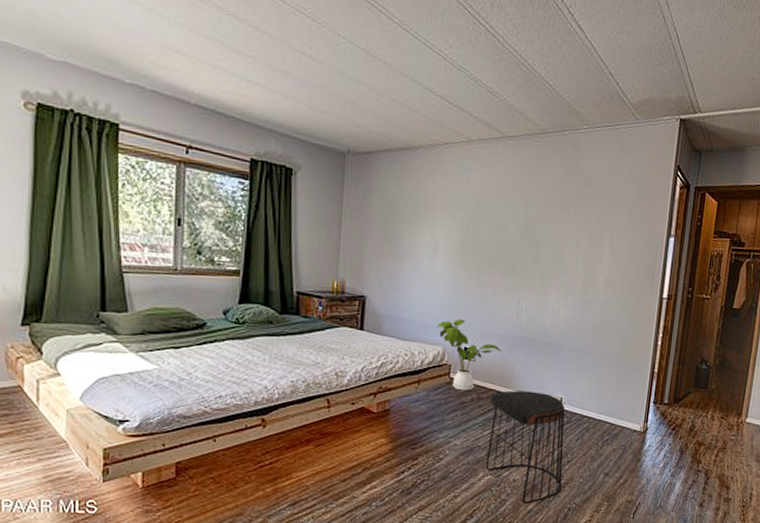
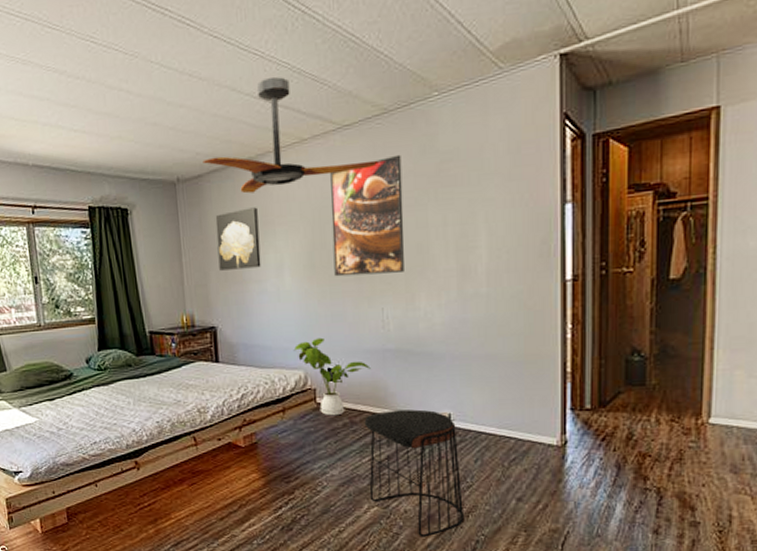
ceiling fan: none [375,78,532,179] -> present [202,77,378,194]
wall art: none [377,191,421,247] -> present [215,207,261,271]
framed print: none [482,171,552,272] -> present [330,154,404,277]

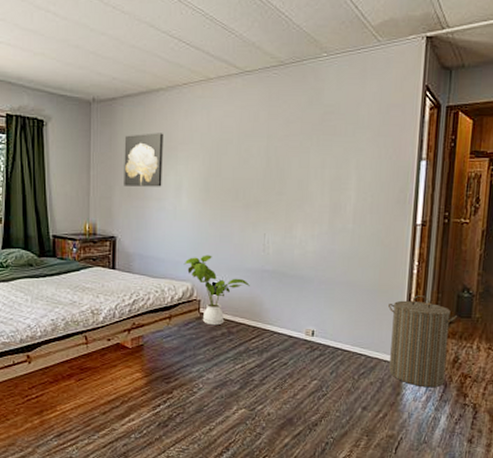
ceiling fan: present [202,77,378,194] -> none [118,21,272,120]
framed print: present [330,154,404,277] -> none [226,102,292,204]
stool: present [364,409,463,537] -> none [239,324,318,438]
laundry hamper: none [539,363,628,472] -> present [388,295,458,388]

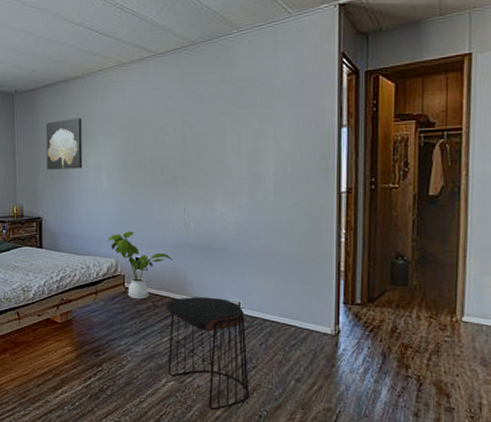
stool: none [239,324,318,438] -> present [165,297,249,411]
laundry hamper: present [388,295,458,388] -> none [317,264,393,359]

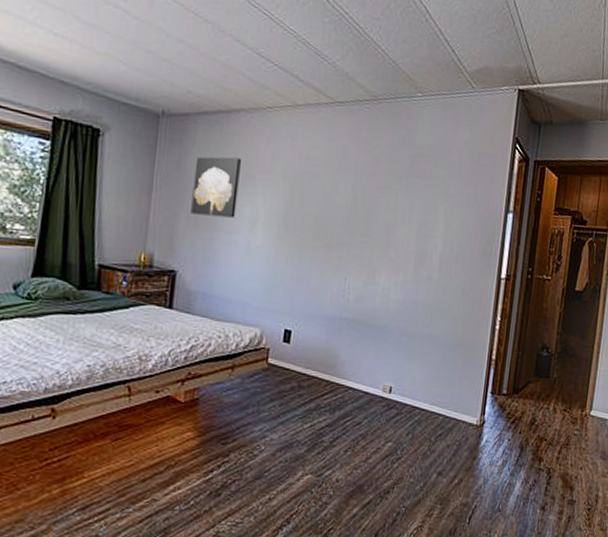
house plant: present [107,231,173,300] -> none [253,297,326,379]
stool: present [165,297,249,411] -> none [305,378,395,508]

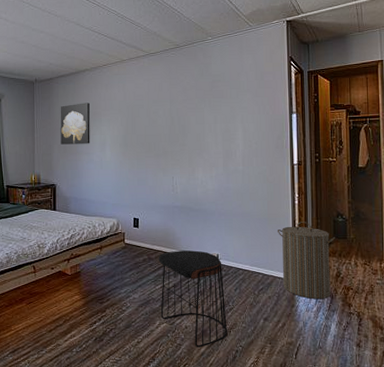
stool: none [305,378,395,508] -> present [158,250,227,348]
laundry hamper: none [467,352,537,451] -> present [278,222,336,300]

